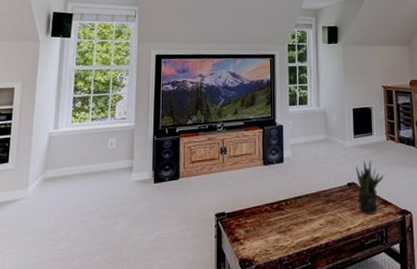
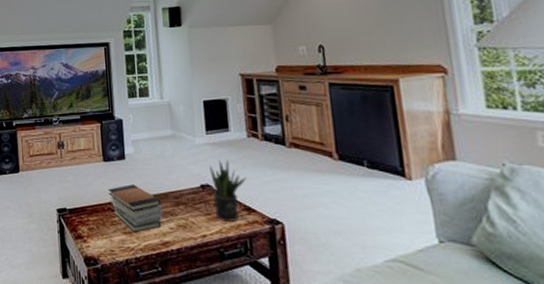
book stack: none [266,186,314,231] -> present [107,184,162,233]

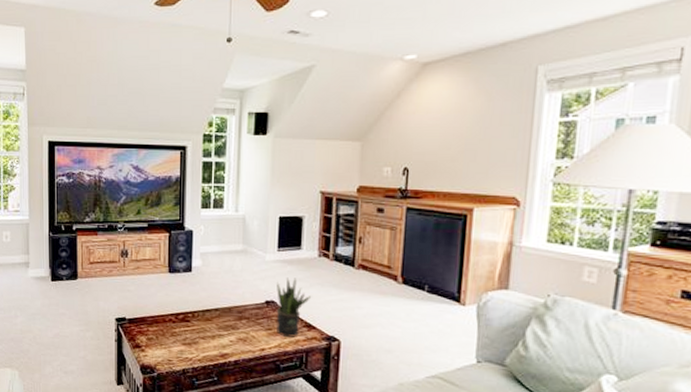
book stack: present [107,184,162,233] -> none [170,297,224,344]

